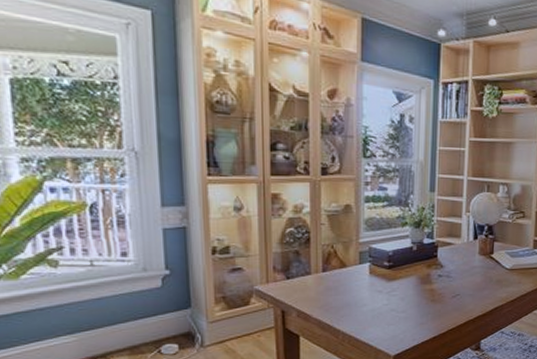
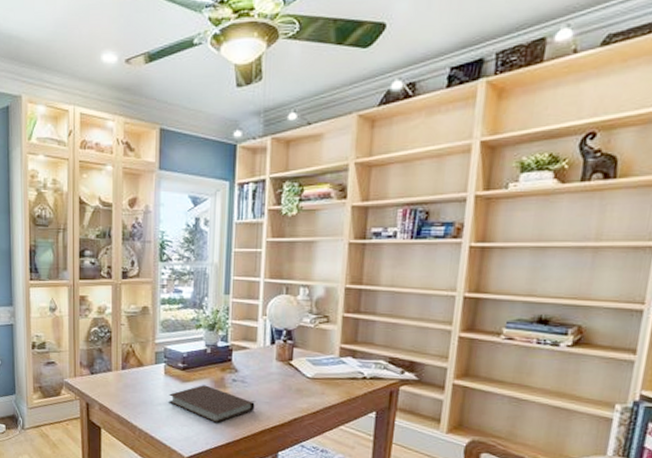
notebook: none [374,282,459,320] -> present [169,385,255,424]

